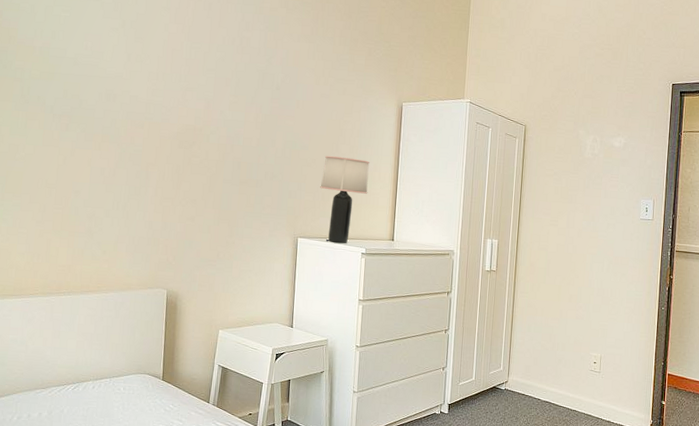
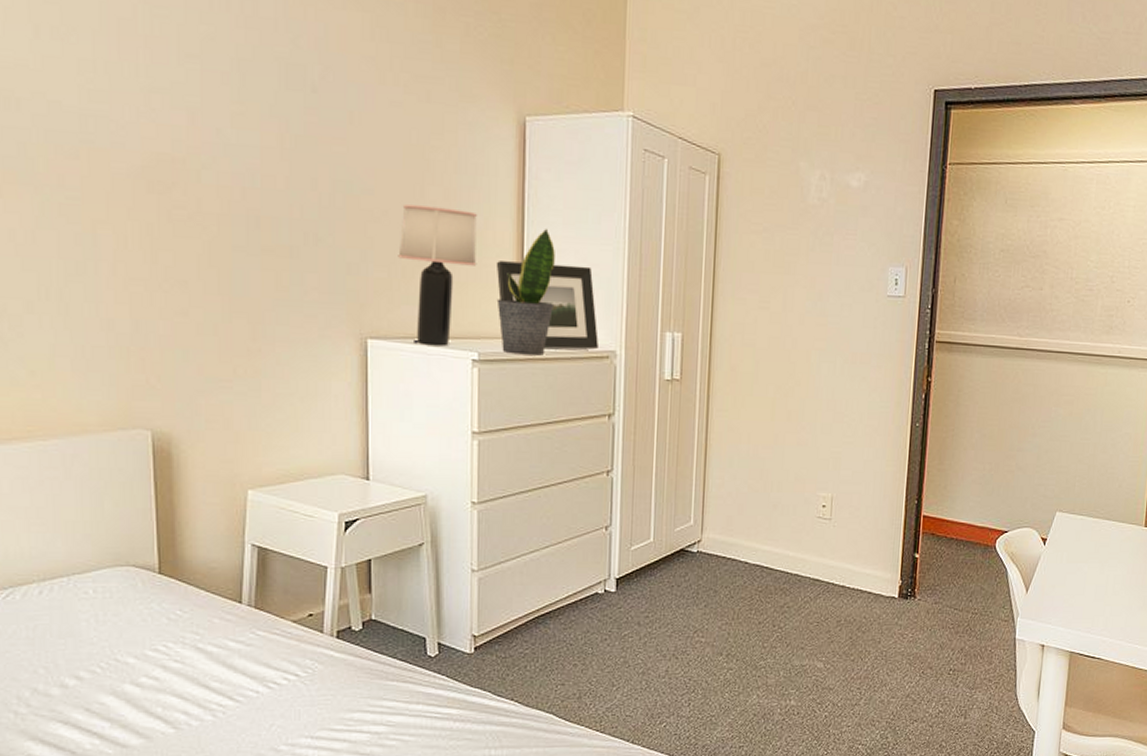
potted plant: none [379,171,417,252] -> present [496,228,555,356]
picture frame: none [379,191,443,249] -> present [496,261,599,350]

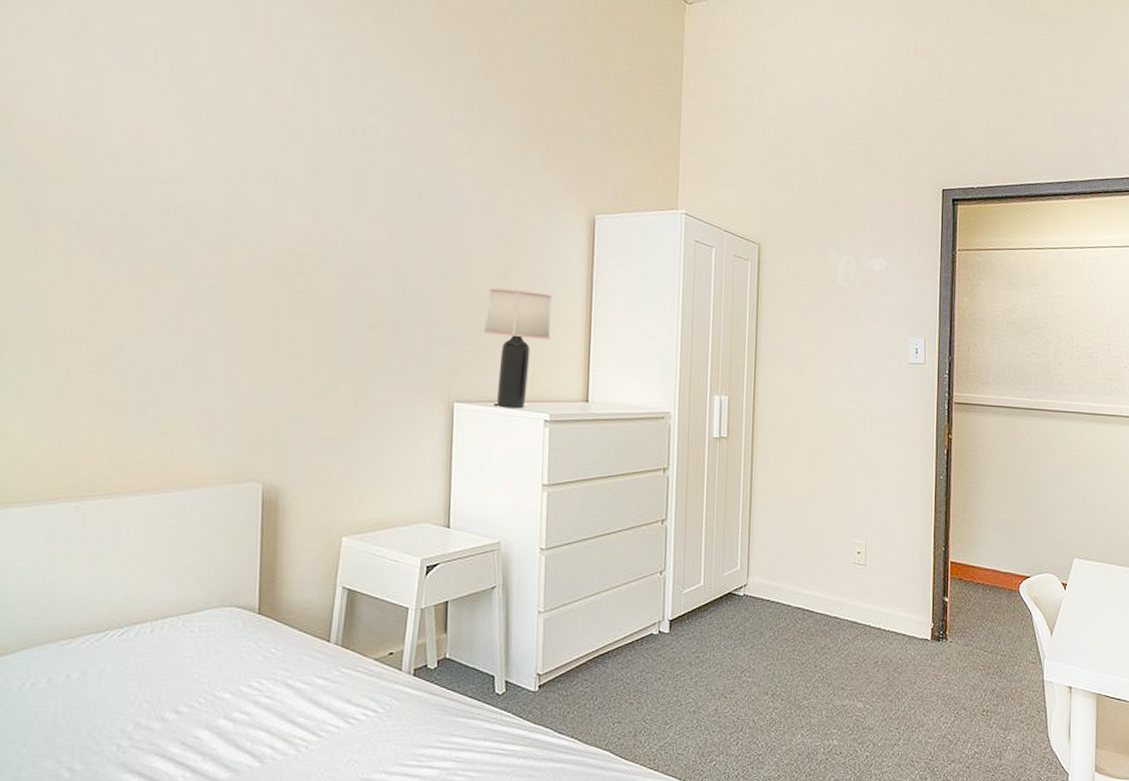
potted plant: present [496,228,555,356] -> none [567,307,618,417]
picture frame: present [496,261,599,350] -> none [567,335,655,412]

